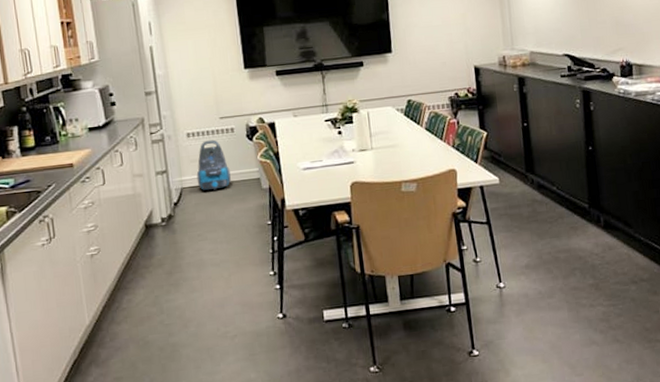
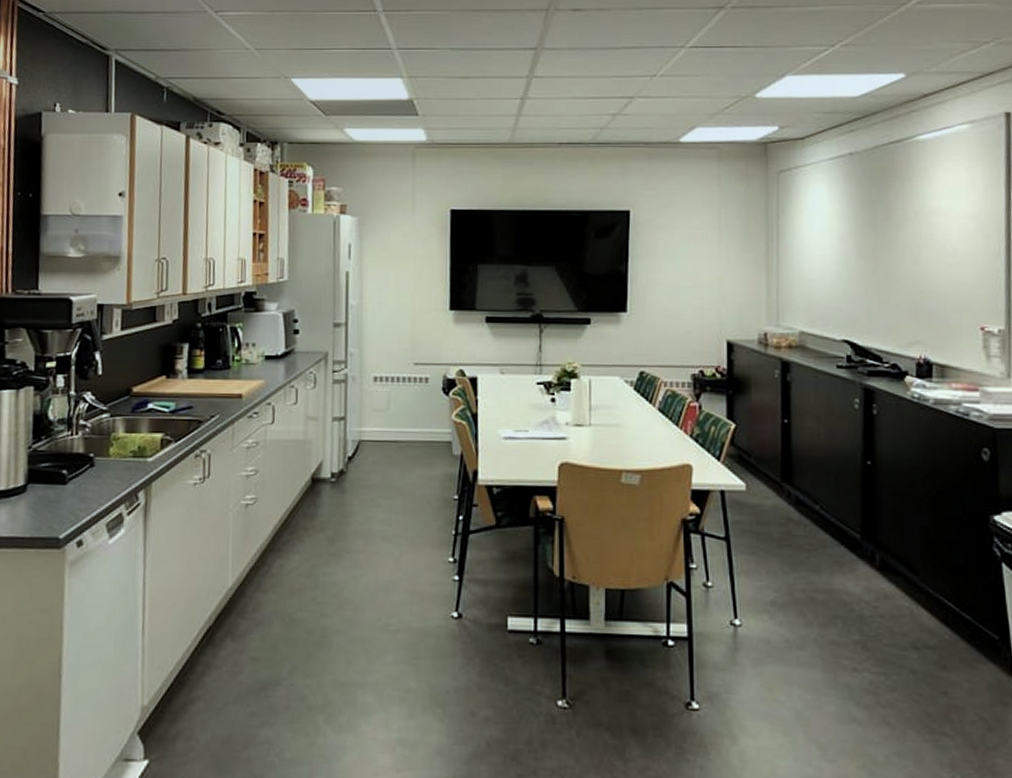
vacuum cleaner: present [196,139,231,190] -> none [378,388,418,448]

